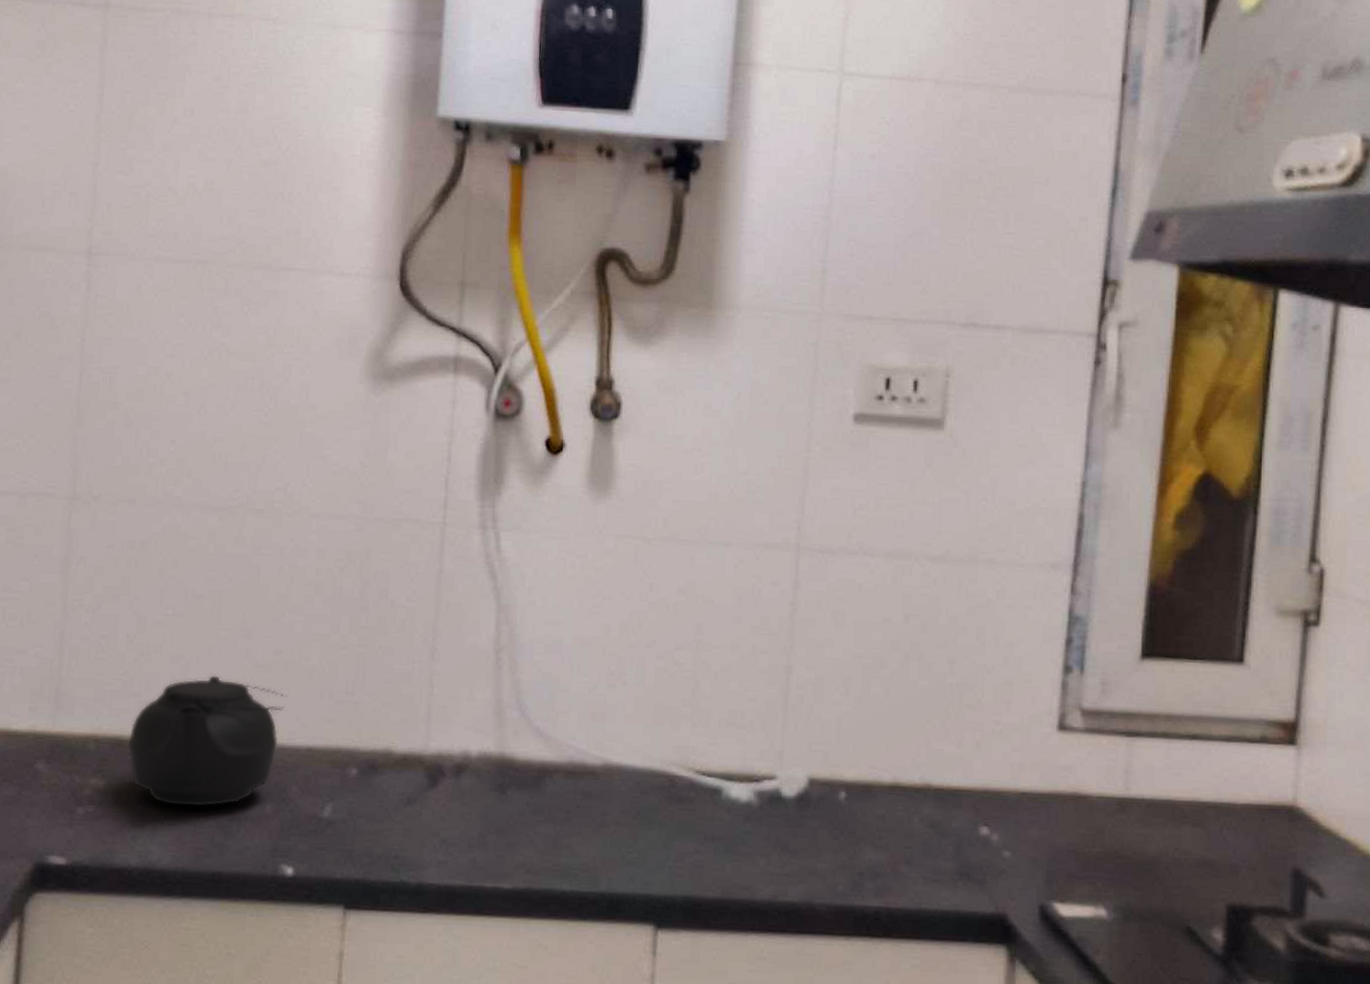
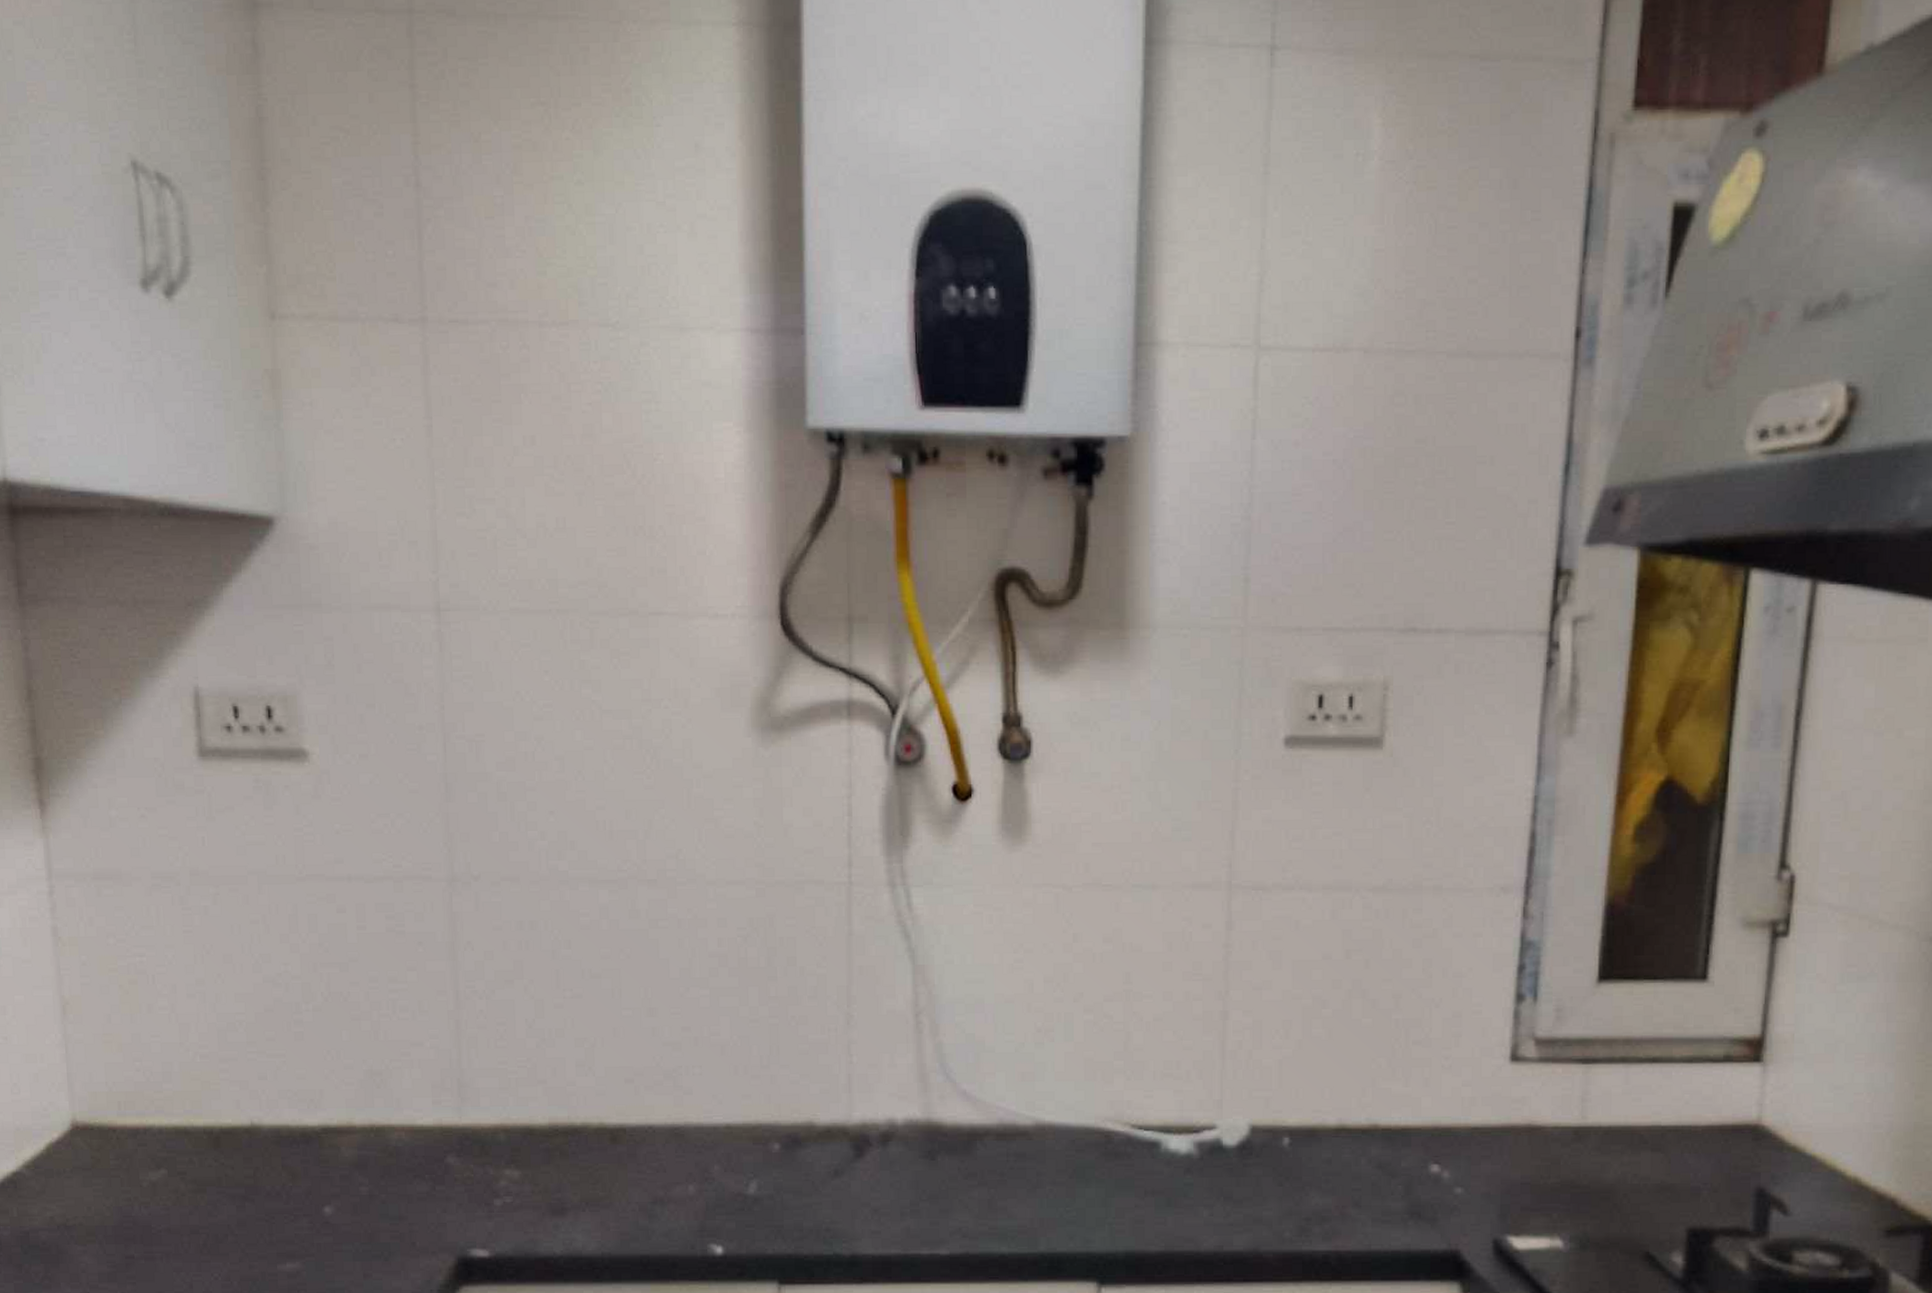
teapot: present [127,674,287,808] -> none [538,1055,700,1193]

